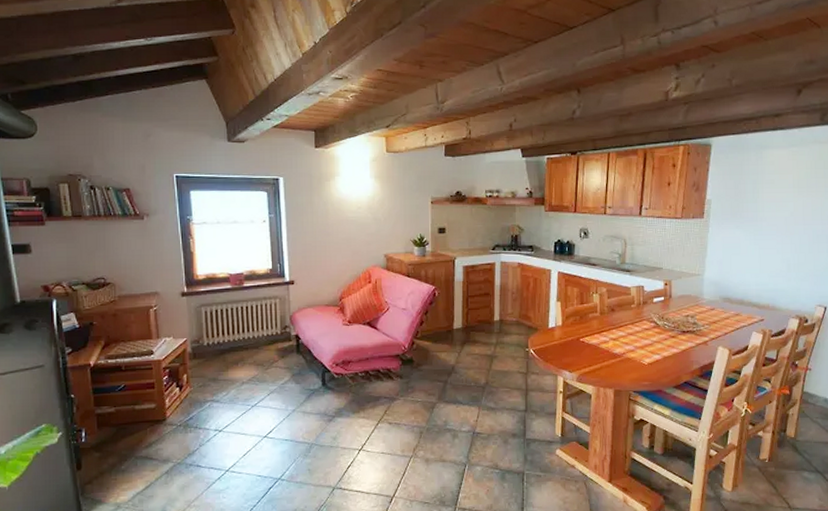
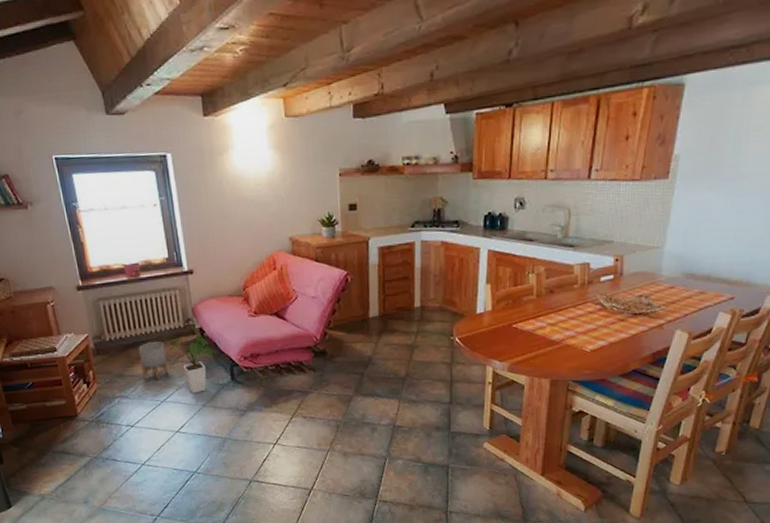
planter: none [234,347,262,385] -> present [138,342,168,380]
house plant: none [262,330,306,398] -> present [167,323,213,393]

